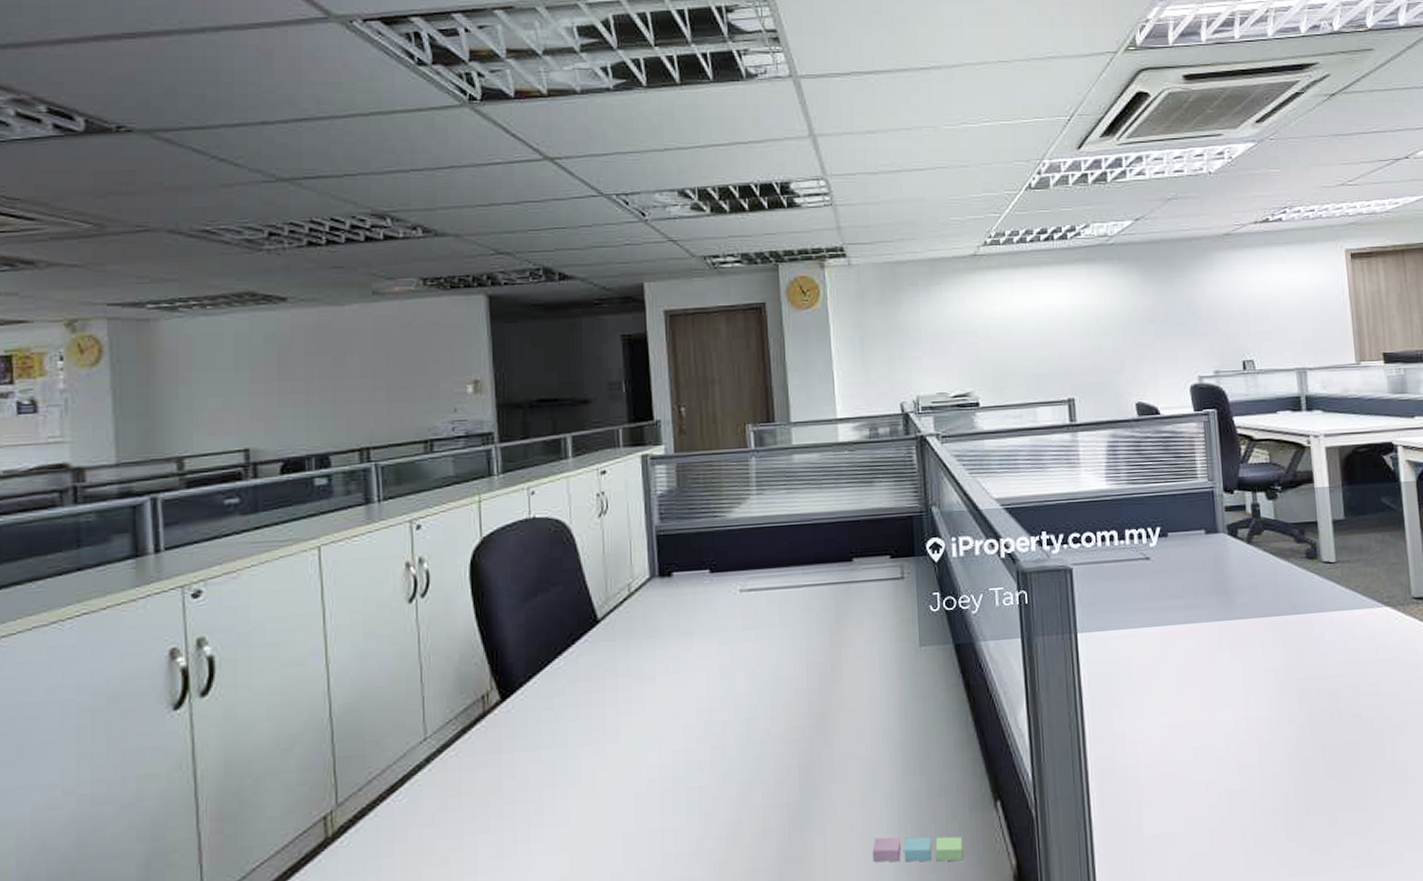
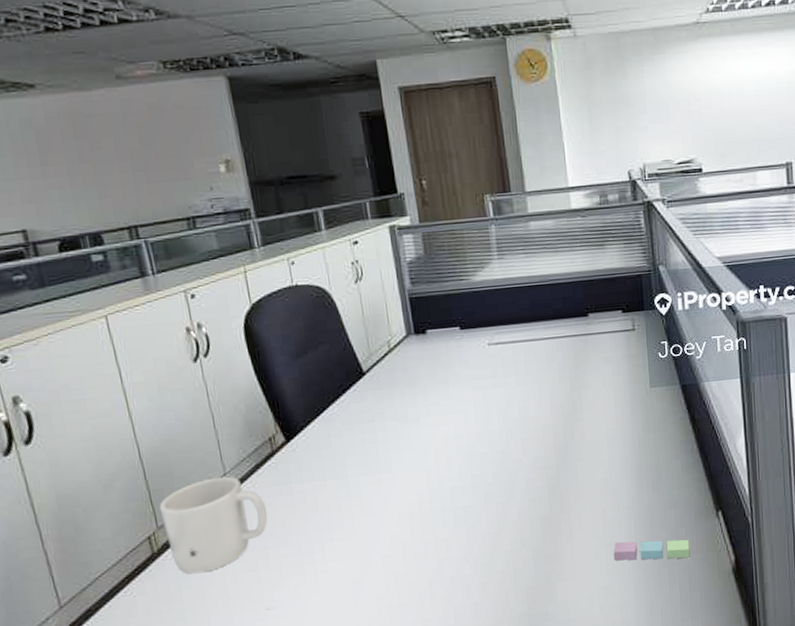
mug: none [343,741,469,867] -> present [159,476,268,574]

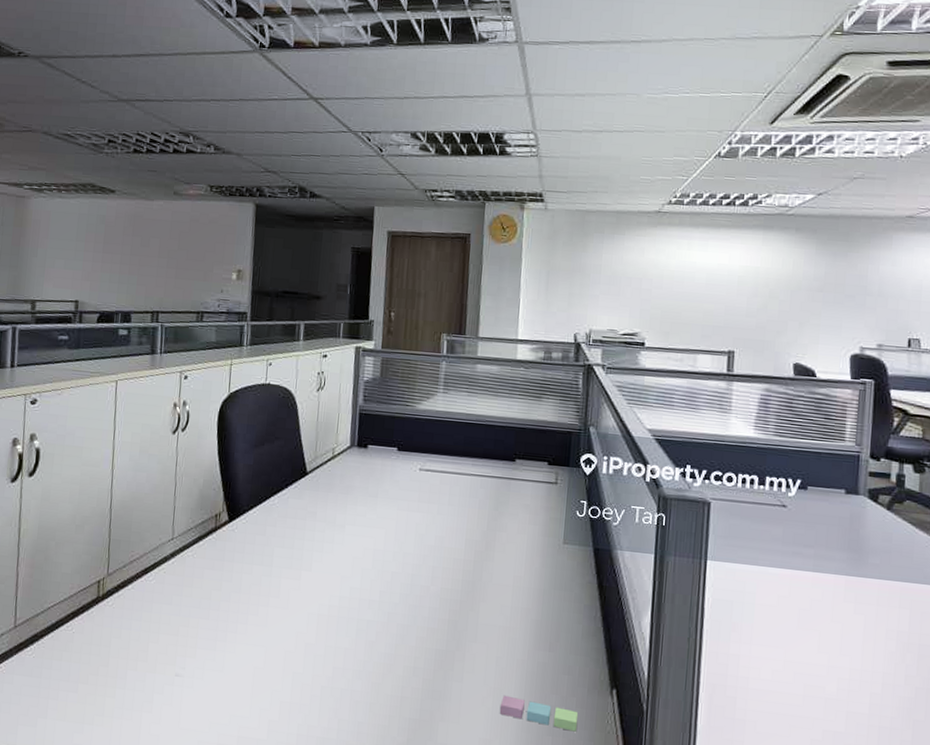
mug: present [159,476,268,574] -> none [112,539,199,626]

